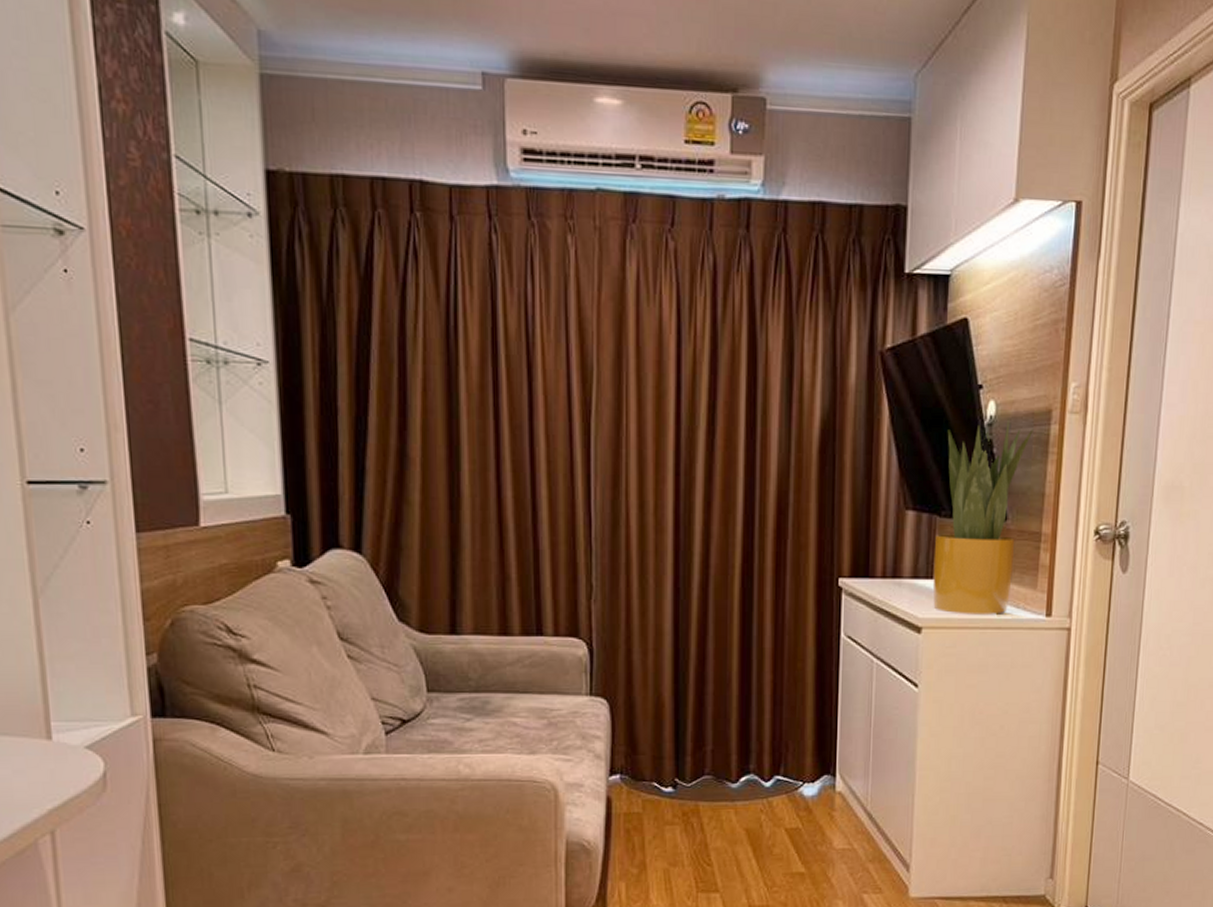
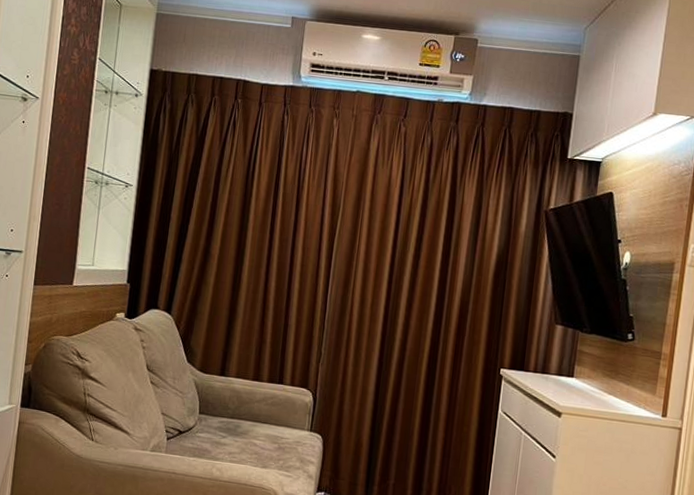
planter: present [932,419,1033,614] -> none [572,266,659,411]

